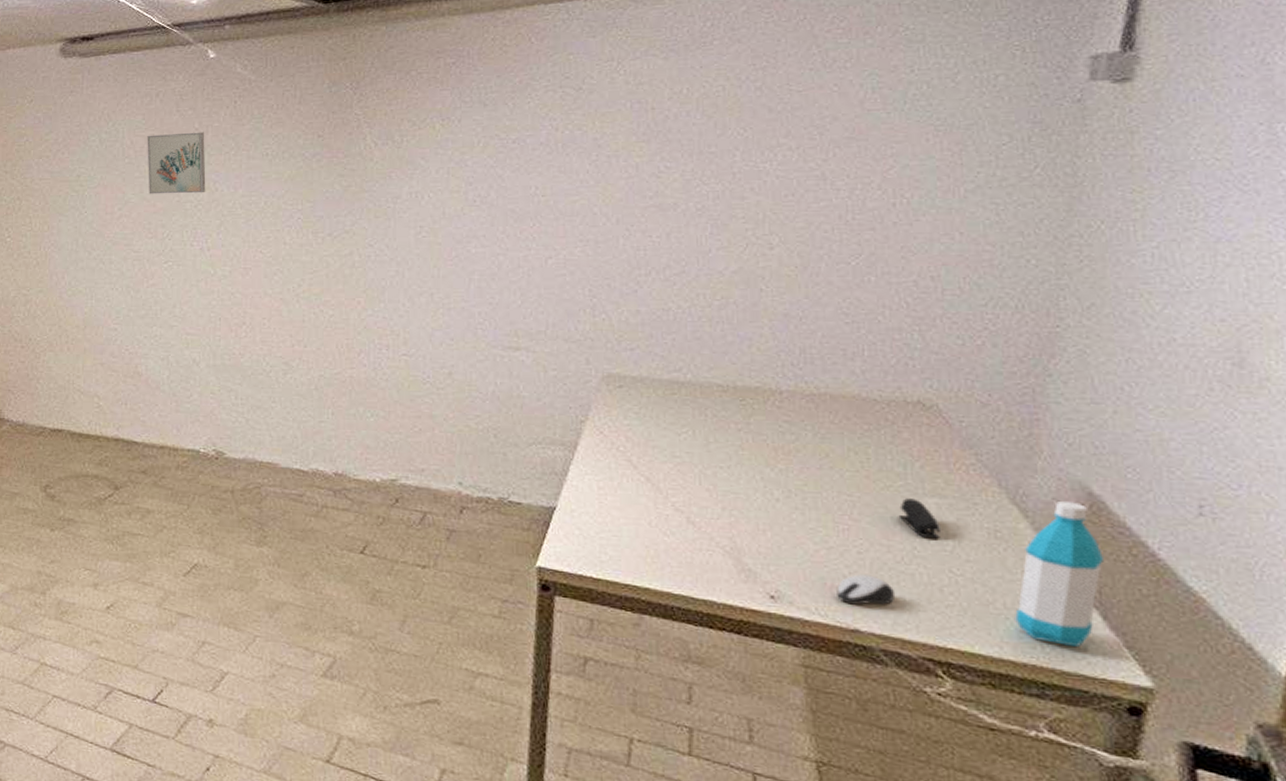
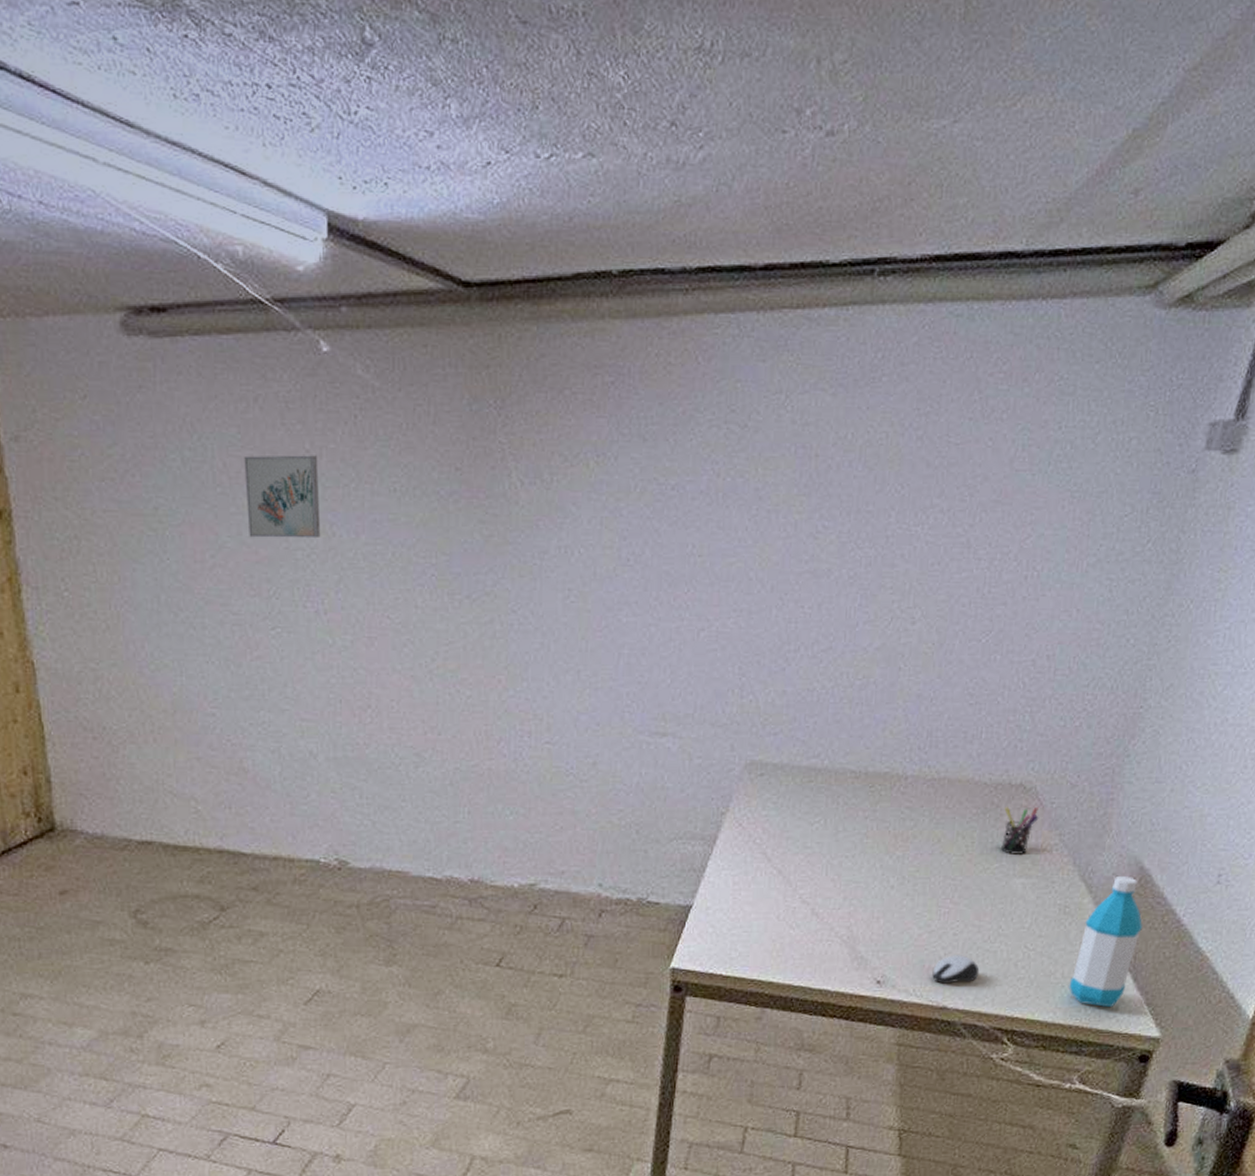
stapler: present [898,498,940,539] -> none [991,880,1023,917]
pen holder: none [902,423,947,473] -> present [1001,806,1039,854]

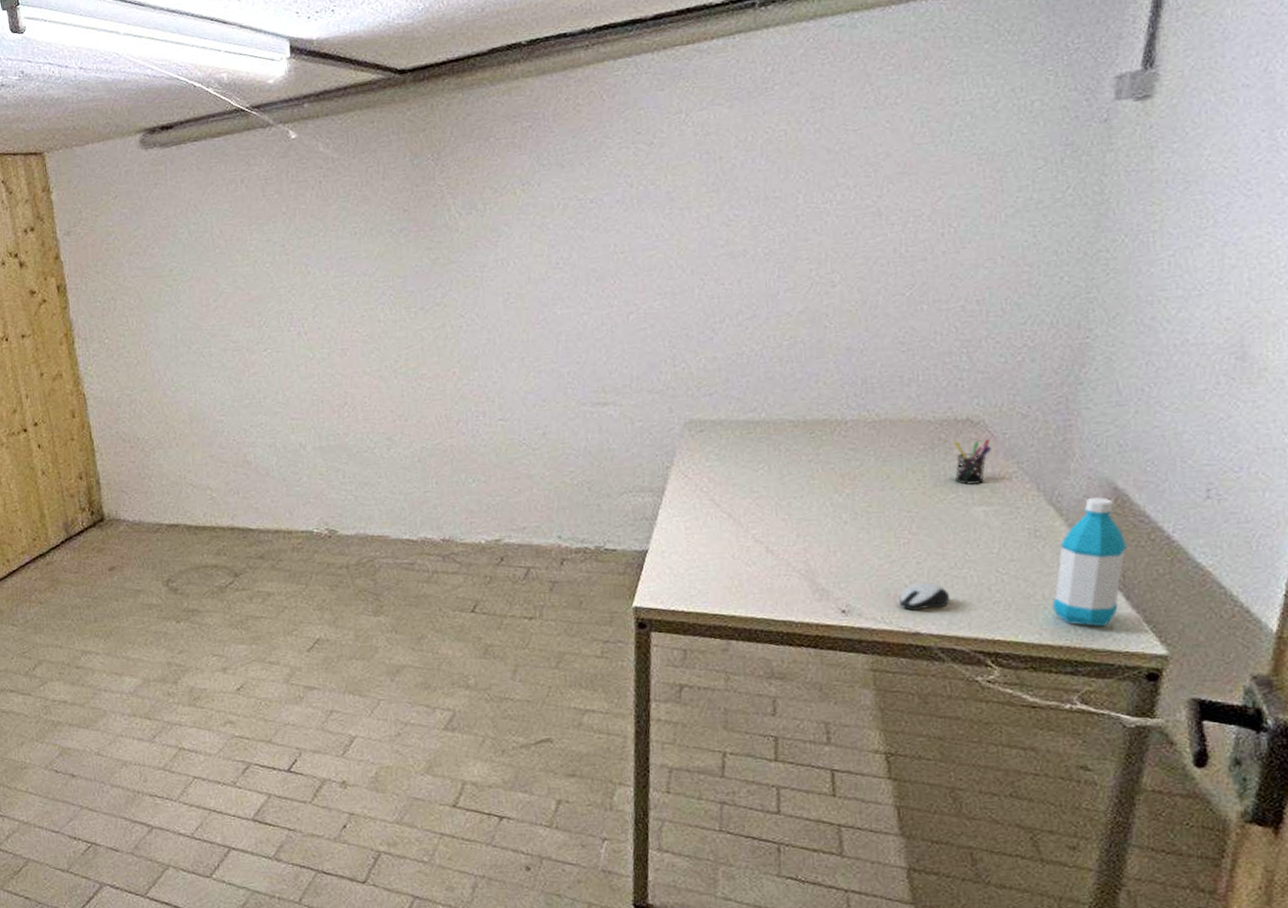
wall art: present [244,455,321,539] -> none [236,215,298,283]

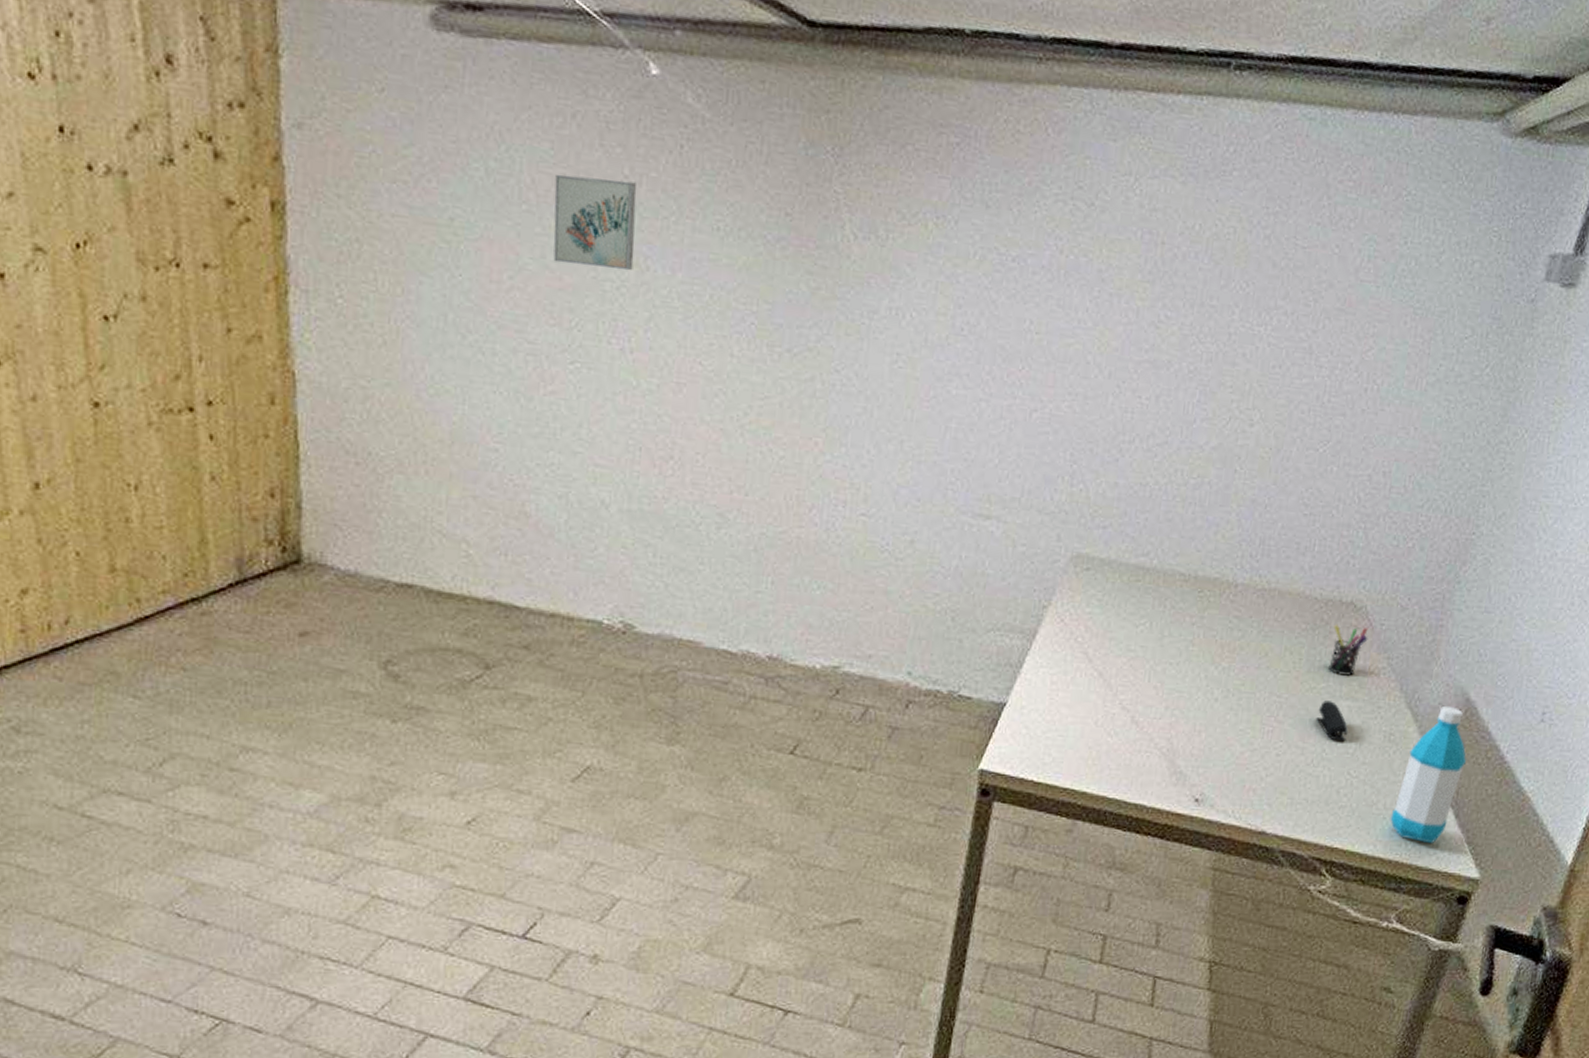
wall art: none [236,215,298,283] -> present [553,174,637,271]
computer mouse: present [899,582,950,611] -> none [1252,777,1301,807]
stapler: none [951,509,988,544] -> present [1316,700,1348,742]

